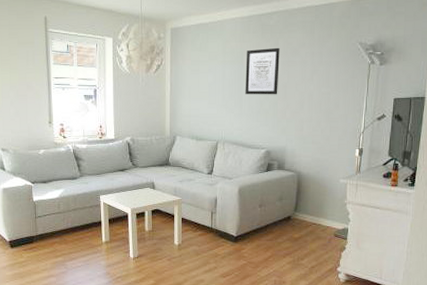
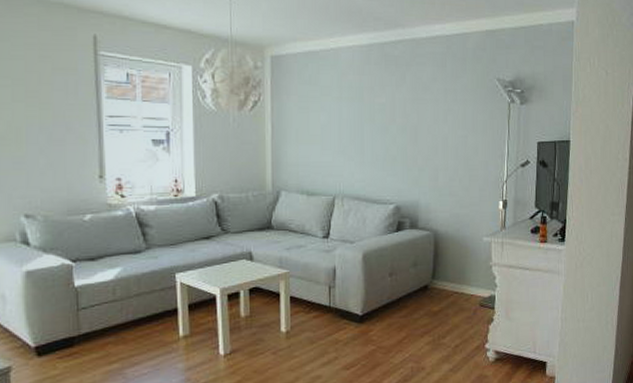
wall art: present [245,47,280,95] -> none [367,82,408,139]

